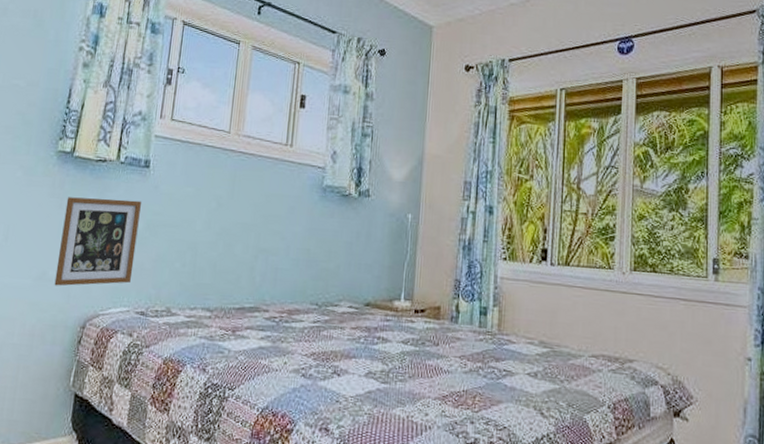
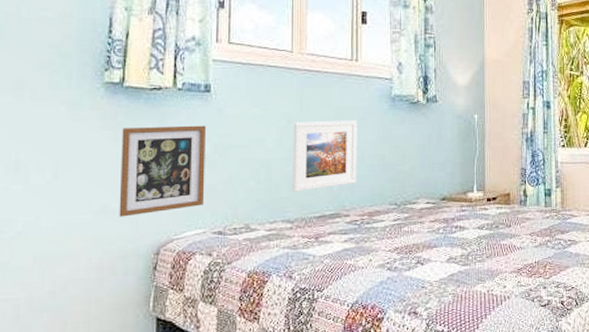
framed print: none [215,205,286,279] -> present [292,120,357,192]

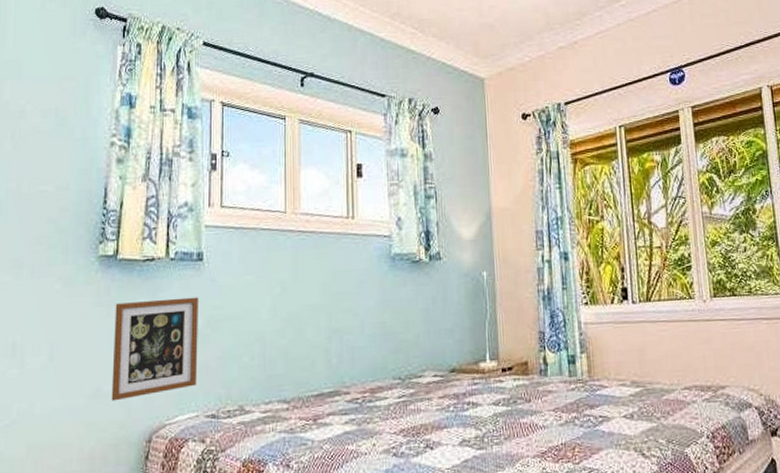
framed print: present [292,120,357,192] -> none [287,284,357,367]

